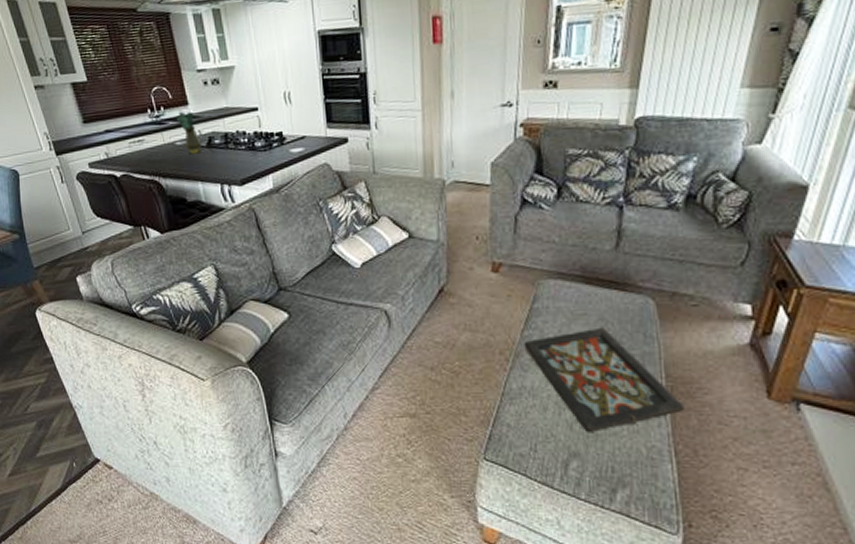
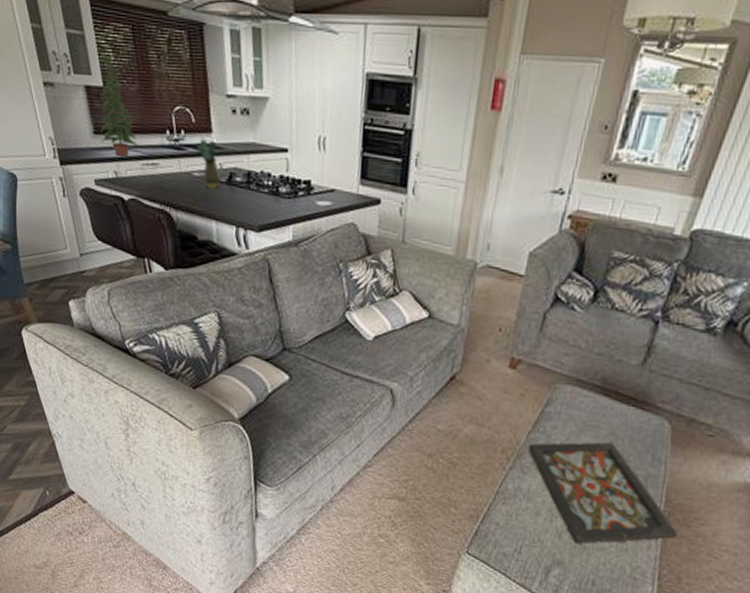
plant: none [81,51,125,140] -> present [100,51,139,158]

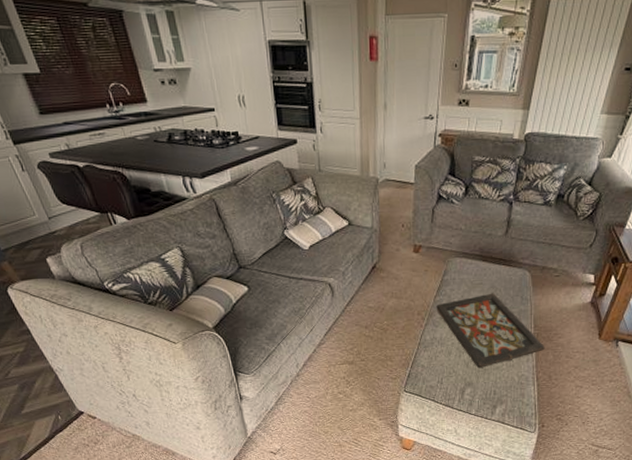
plant: present [100,51,139,158] -> none [31,42,84,132]
vase: present [197,137,221,189] -> none [136,106,162,149]

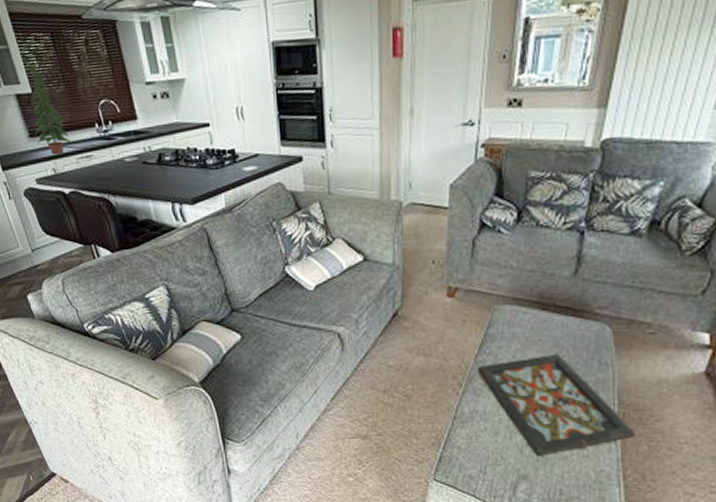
plant: none [31,42,84,132] -> present [25,60,72,155]

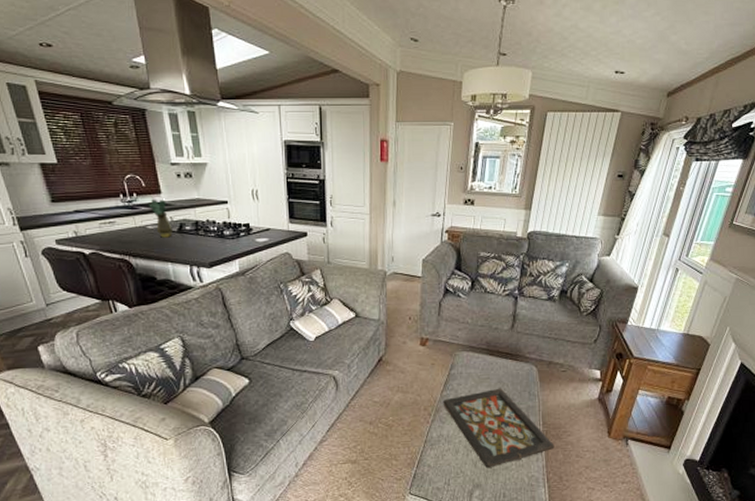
plant: present [25,60,72,155] -> none [52,135,96,219]
vase: none [125,124,152,172] -> present [149,197,173,238]

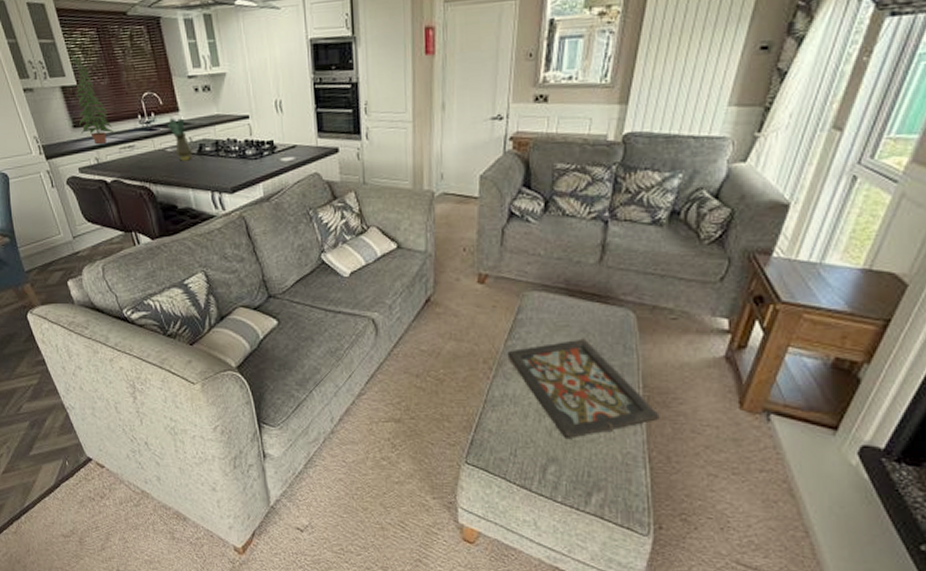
plant: none [52,135,96,219] -> present [71,54,115,145]

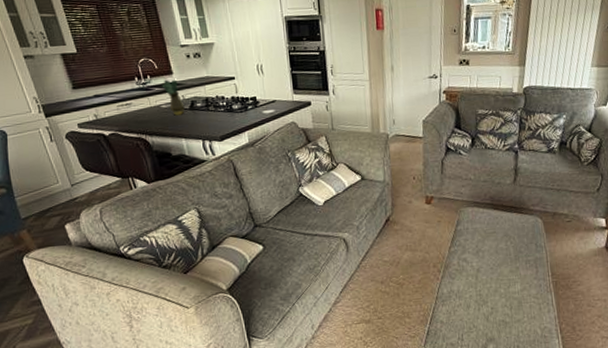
plant: present [71,54,115,145] -> none [71,26,113,104]
decorative tray: present [507,338,660,438] -> none [451,241,565,321]

